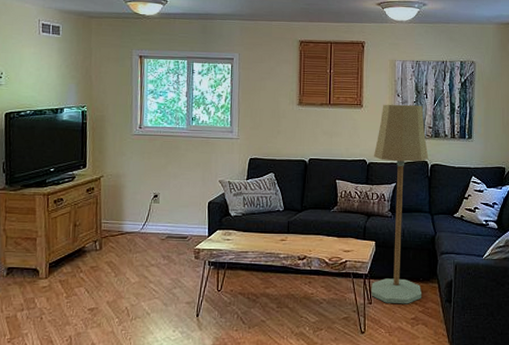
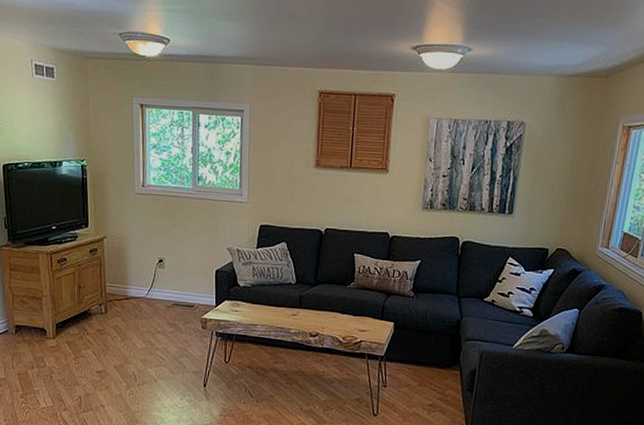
floor lamp: present [371,104,429,304] -> none [386,169,461,390]

